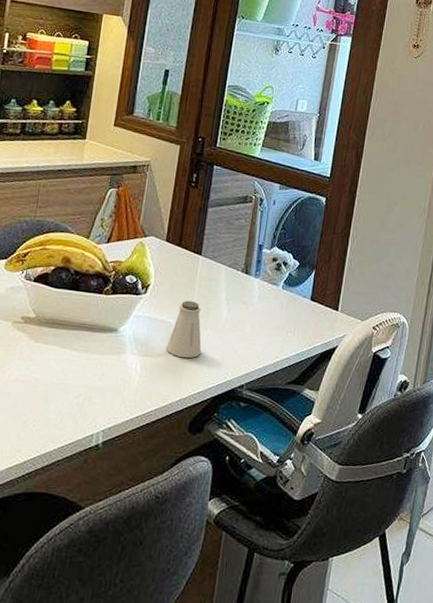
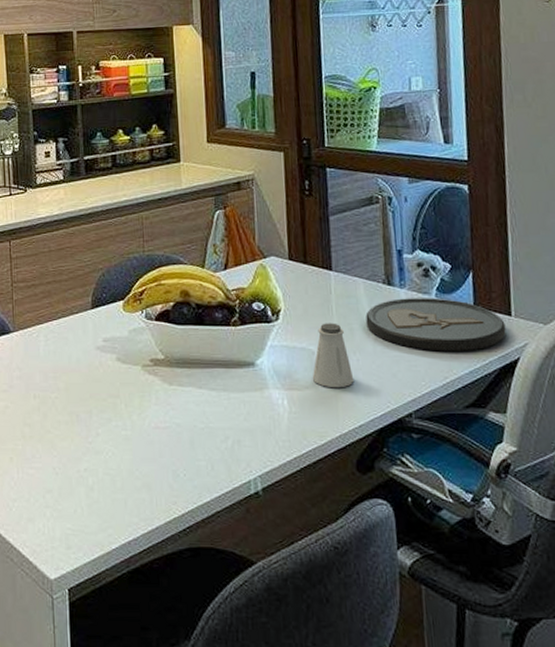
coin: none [221,286,332,337] -> present [366,298,506,352]

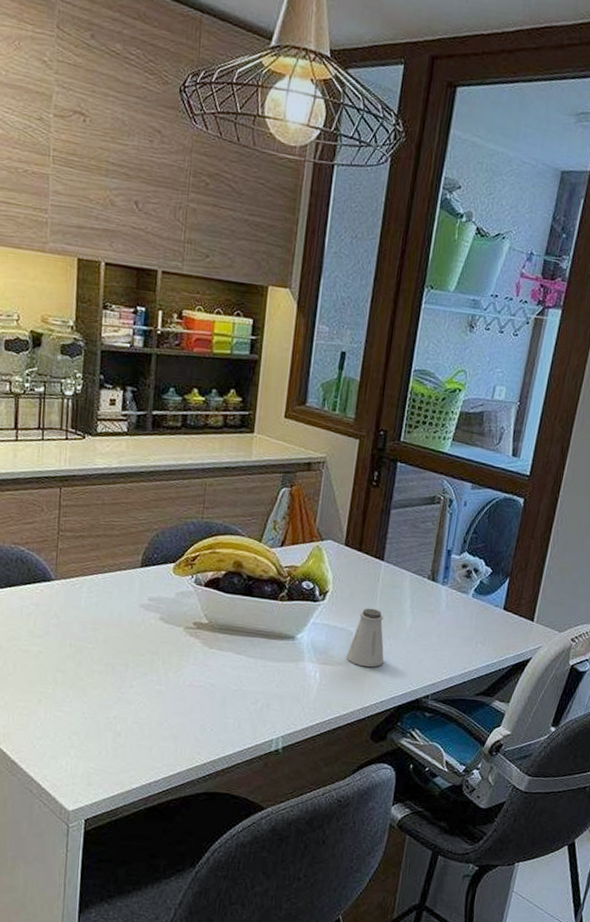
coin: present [366,298,506,352] -> none [405,594,527,648]

